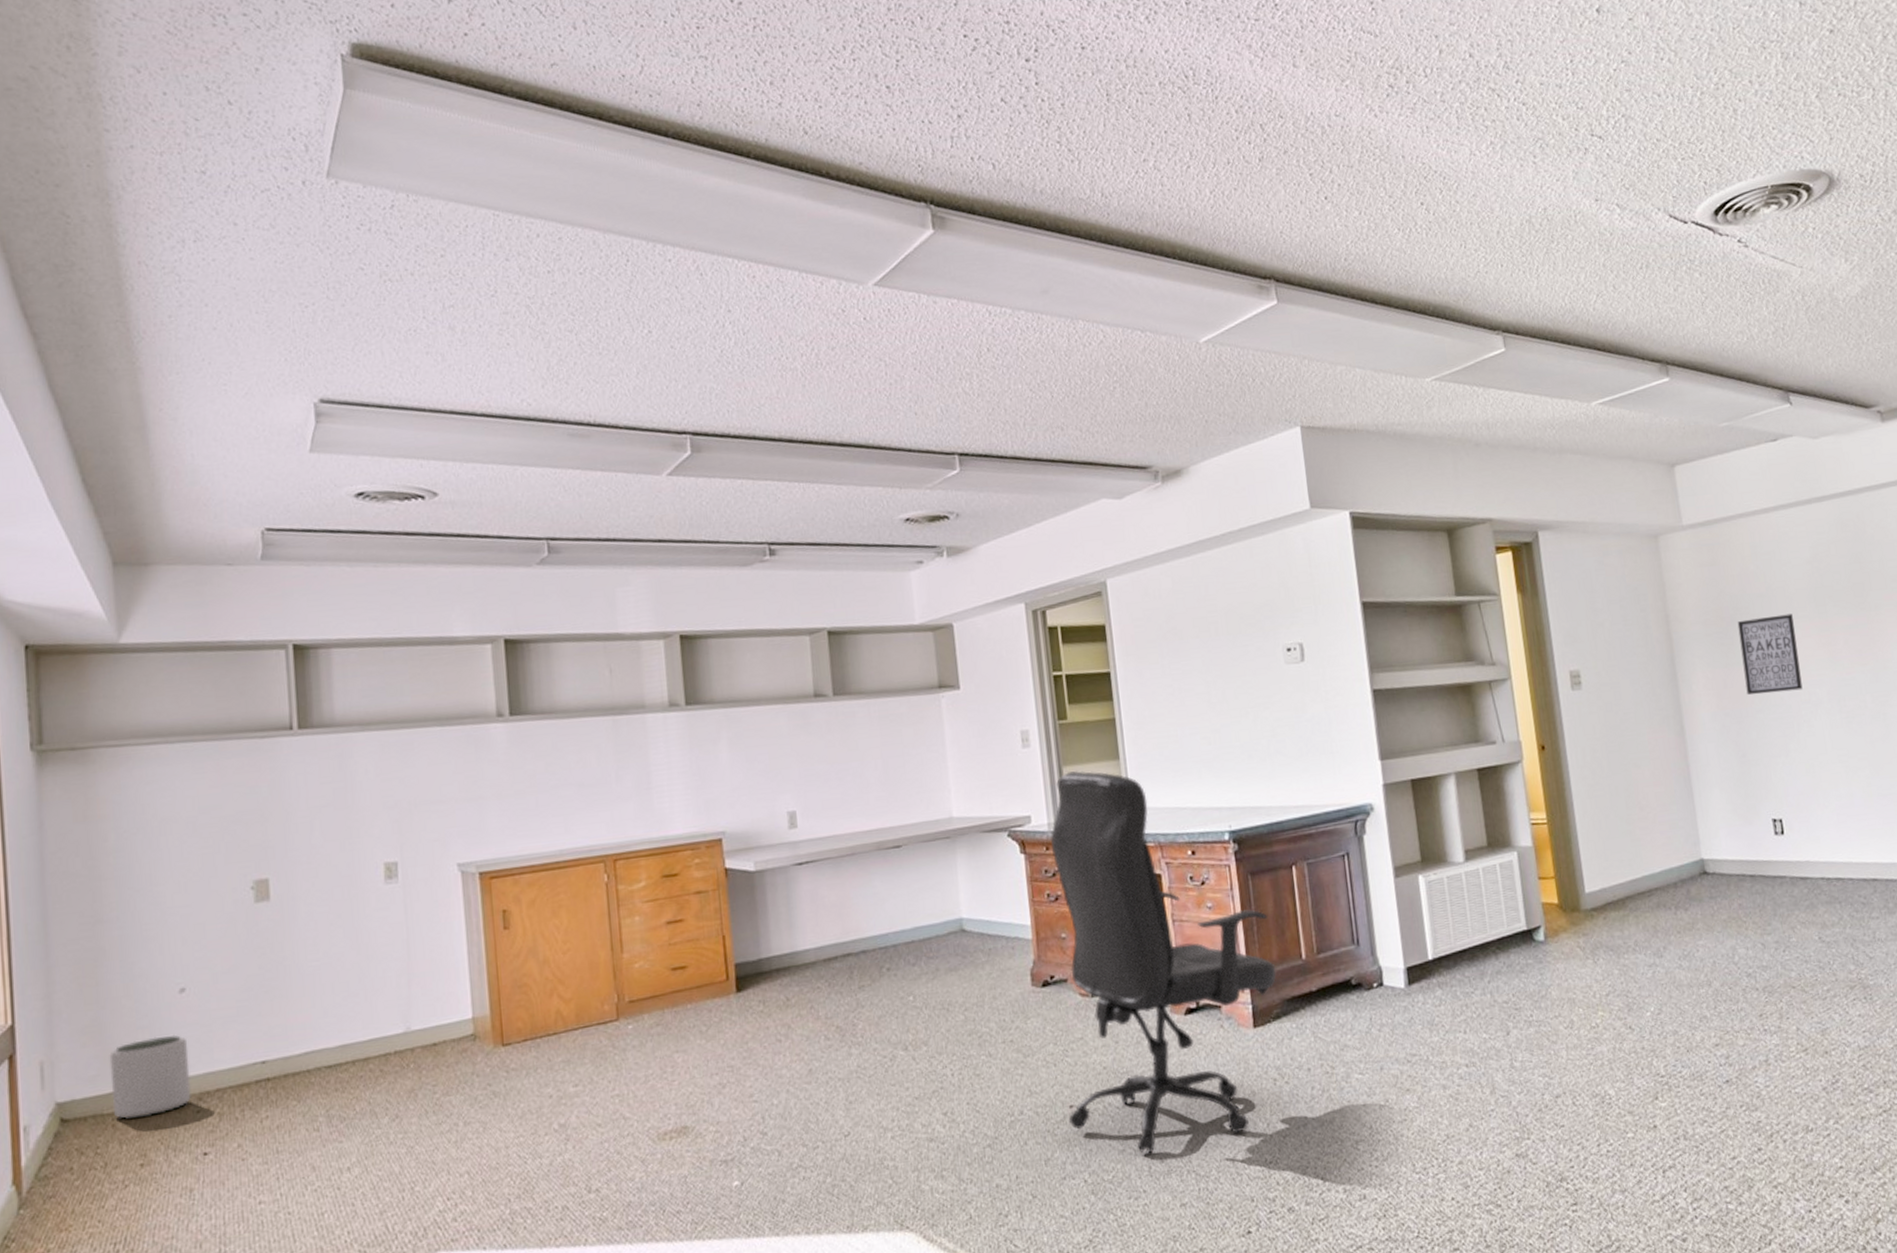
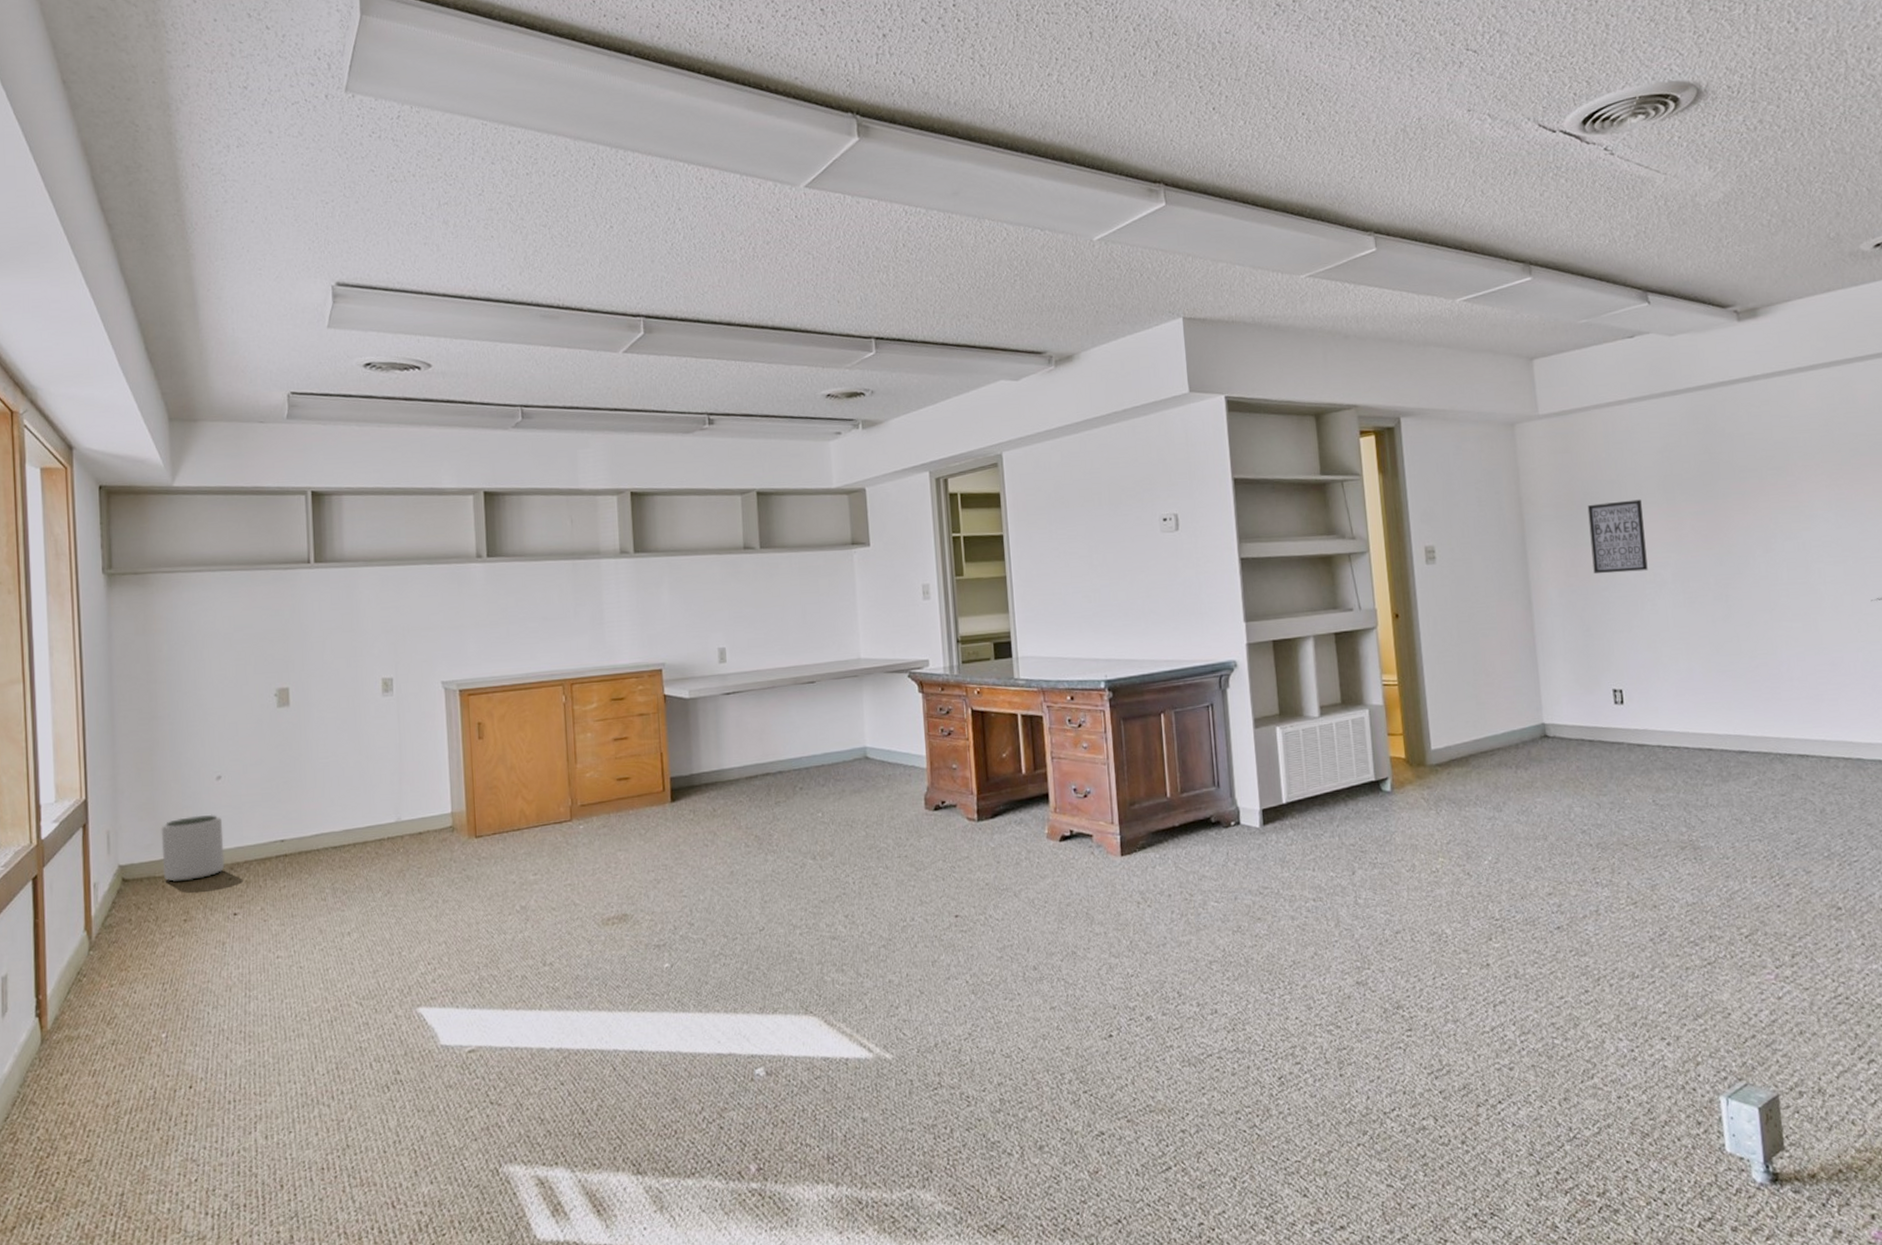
office chair: present [1050,770,1276,1154] -> none [945,622,1143,962]

